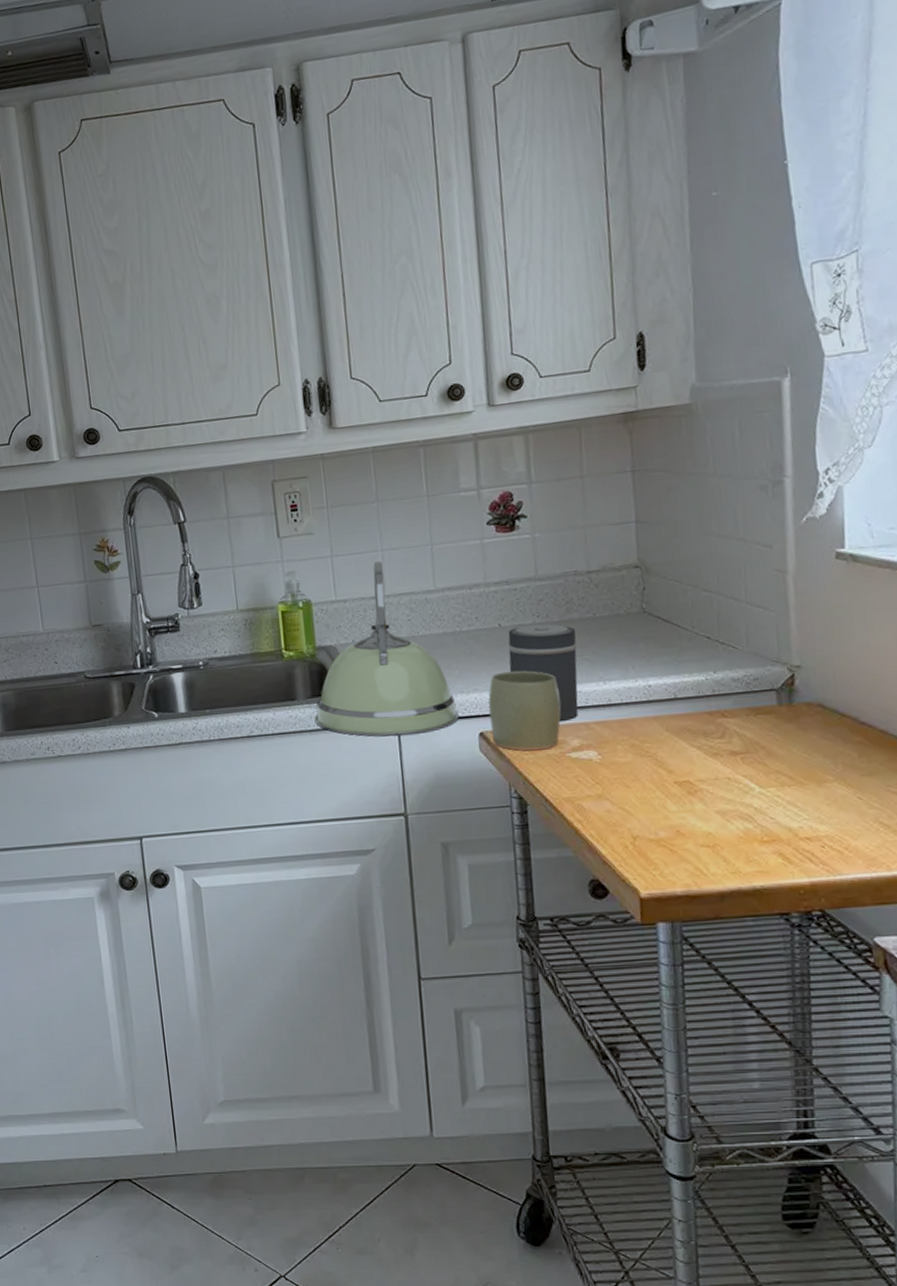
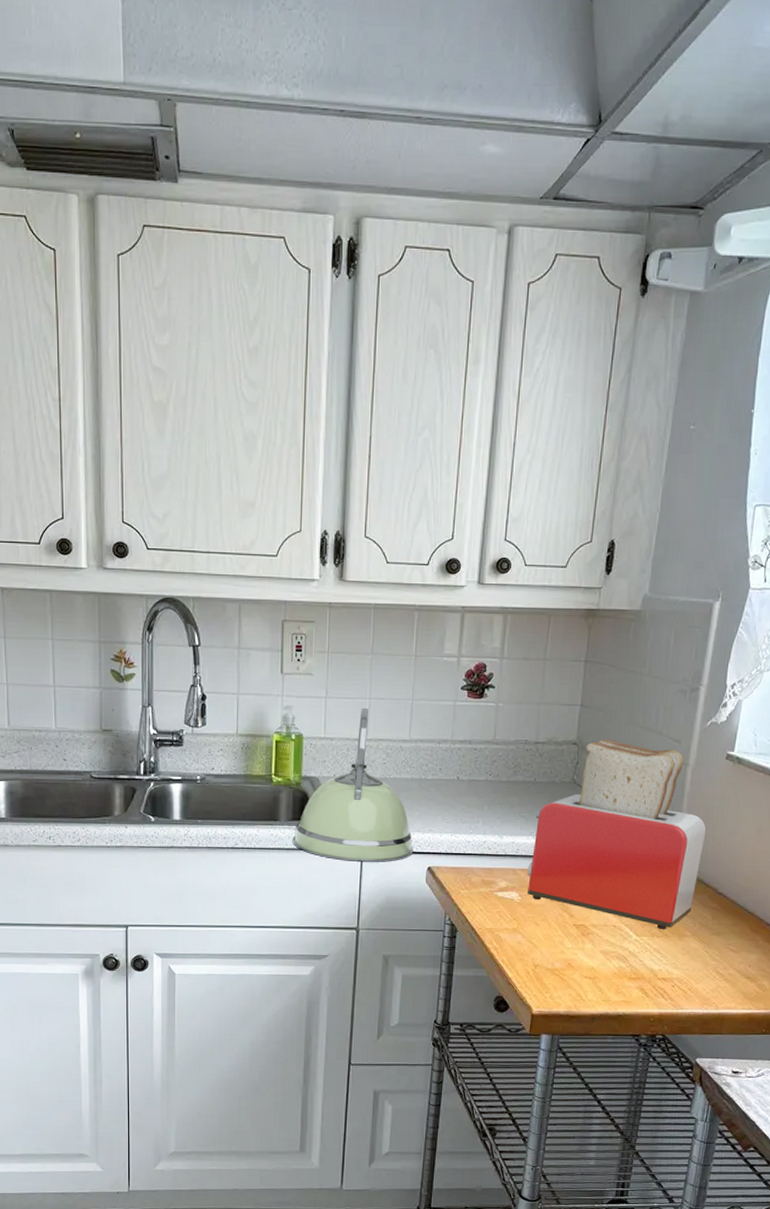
mug: present [488,670,561,751] -> none [437,818,497,887]
cylinder: present [508,624,578,721] -> none [460,781,519,865]
toaster: none [602,555,829,776] -> present [526,739,707,929]

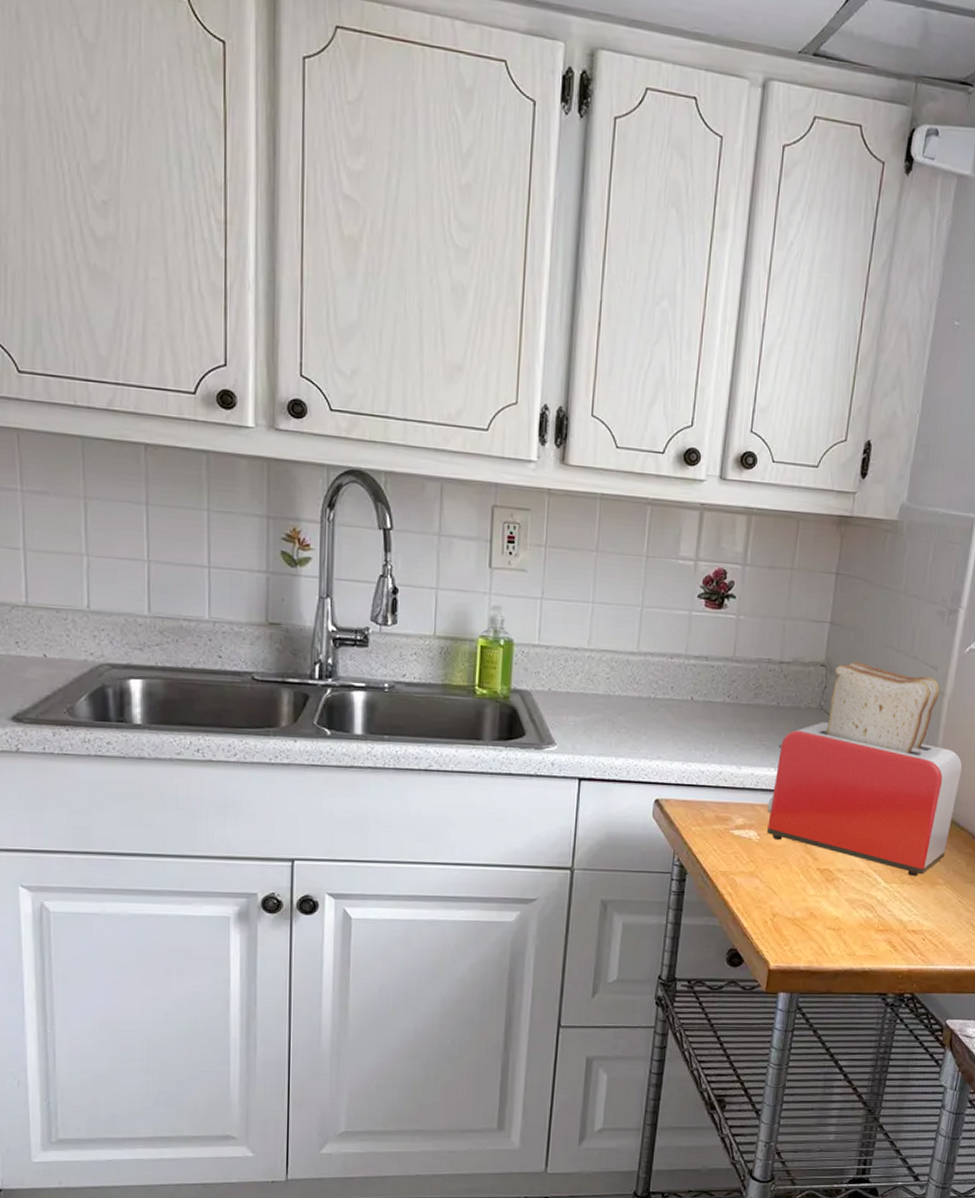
kettle: present [292,707,414,862] -> none [497,612,640,792]

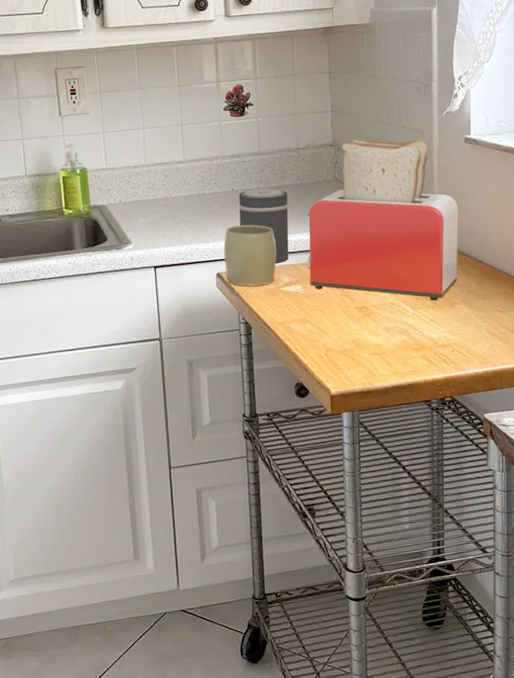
mug: none [666,744,734,824] -> present [223,224,277,287]
cylinder: none [693,703,760,800] -> present [238,188,289,263]

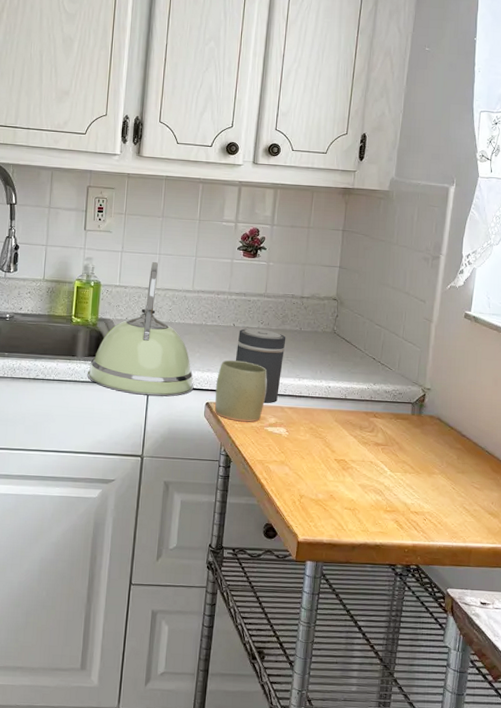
kettle: none [89,137,202,278] -> present [87,261,194,397]
toaster: present [306,138,459,301] -> none [293,296,450,466]

